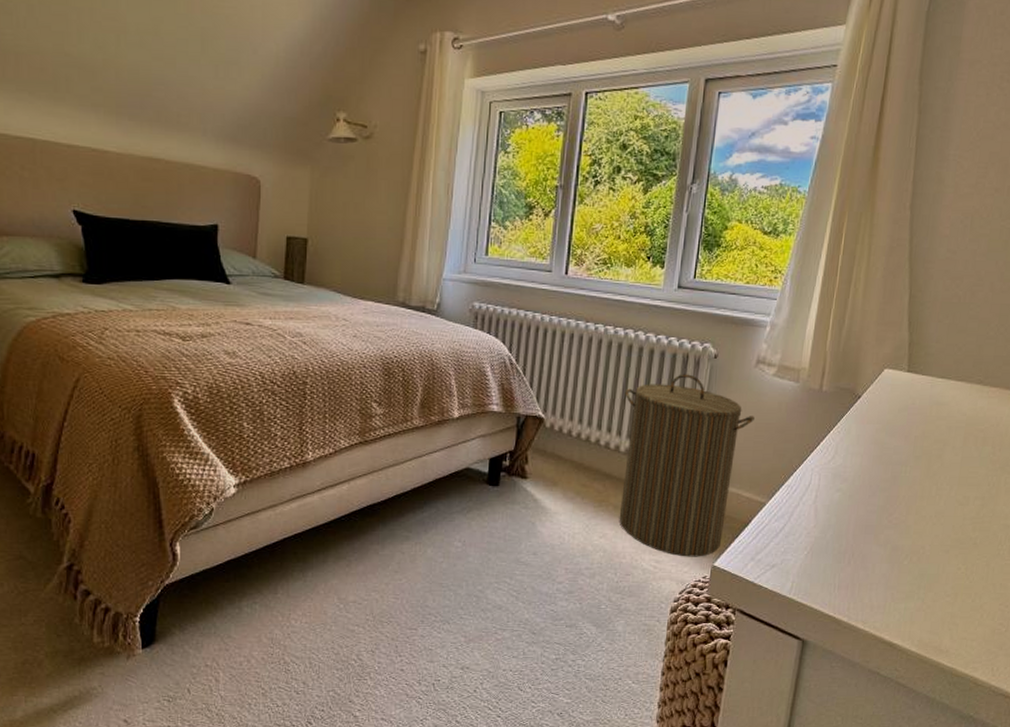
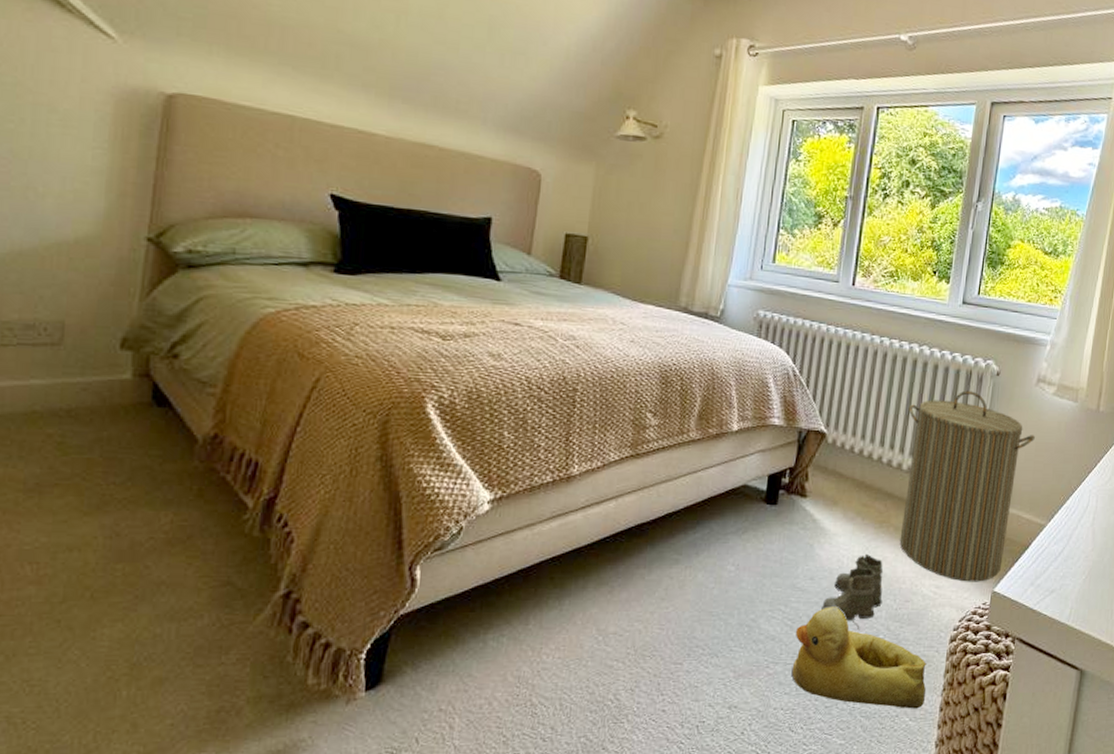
rubber duck: none [518,579,648,673] -> present [791,606,926,709]
boots: none [545,530,604,600] -> present [821,553,884,630]

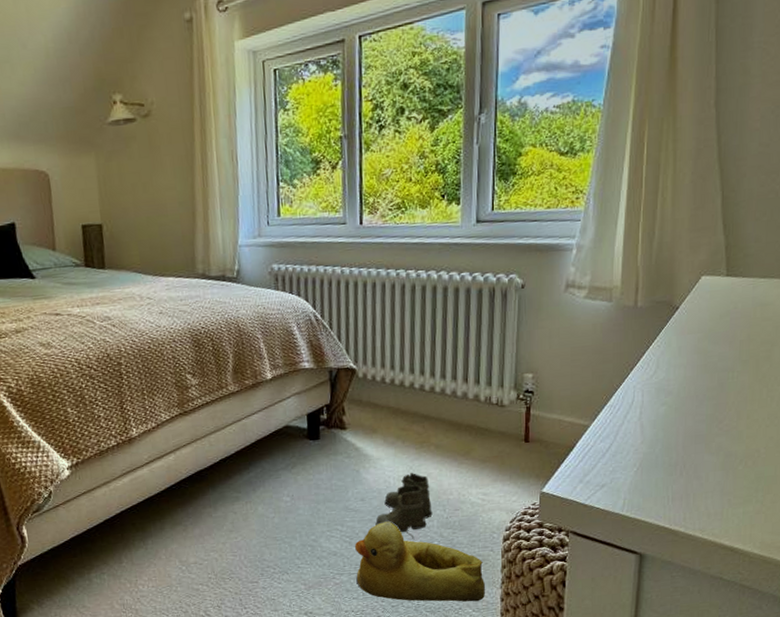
laundry hamper: present [899,390,1035,582] -> none [434,307,569,487]

